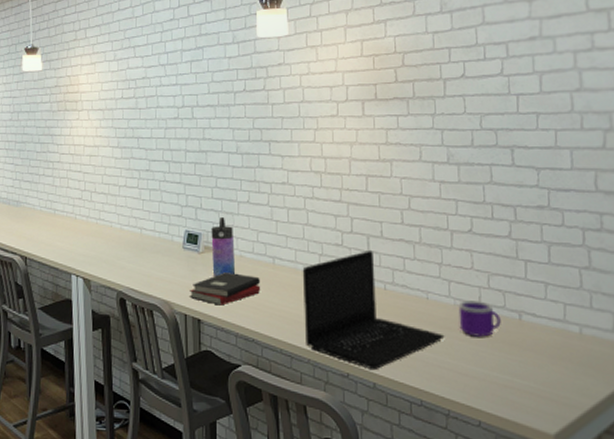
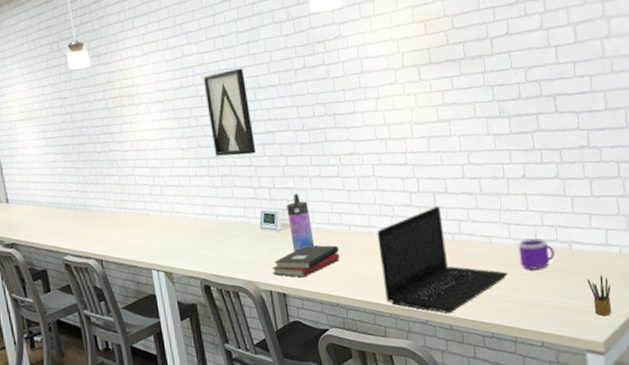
wall art: none [144,85,188,171] -> present [202,68,257,156]
pencil box: none [538,355,567,403] -> present [587,274,612,316]

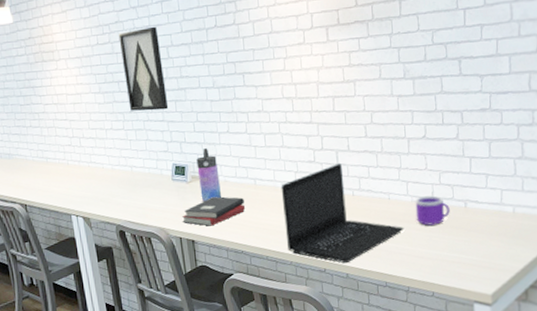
pencil box: present [587,274,612,316] -> none [479,232,502,270]

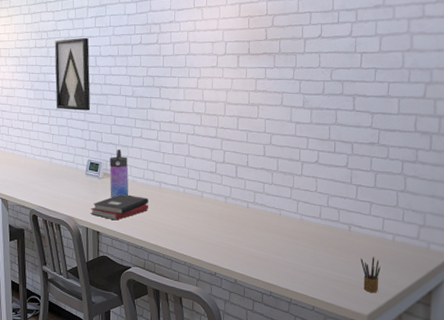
laptop: present [281,163,404,263] -> none [182,177,292,269]
mug: present [415,195,450,226] -> none [303,216,335,244]
pencil box: none [479,232,502,270] -> present [360,257,380,292]

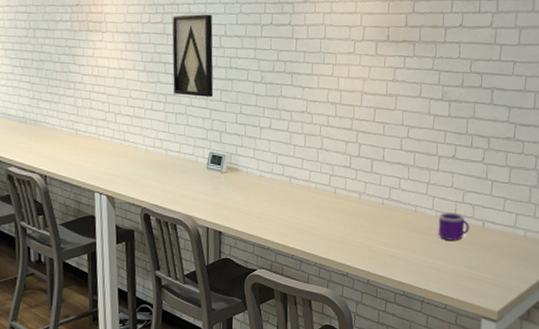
hardback book: present [91,194,148,221] -> none [212,190,277,219]
water bottle: present [109,149,129,197] -> none [234,141,256,194]
mug: none [303,216,335,244] -> present [438,212,469,241]
pencil box: present [360,257,380,292] -> none [493,253,512,288]

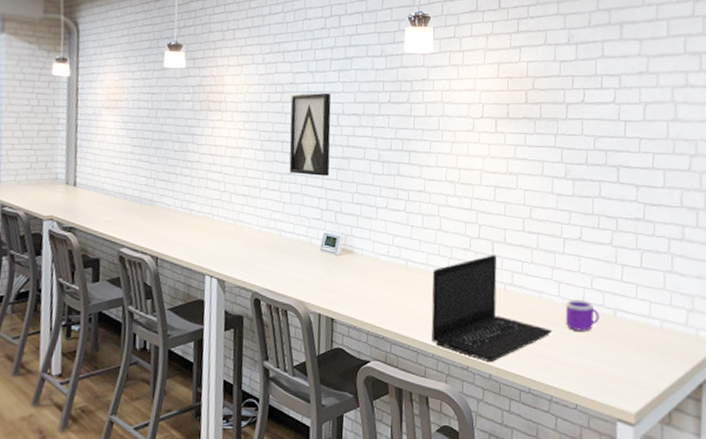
laptop: none [313,172,426,268] -> present [431,255,553,362]

